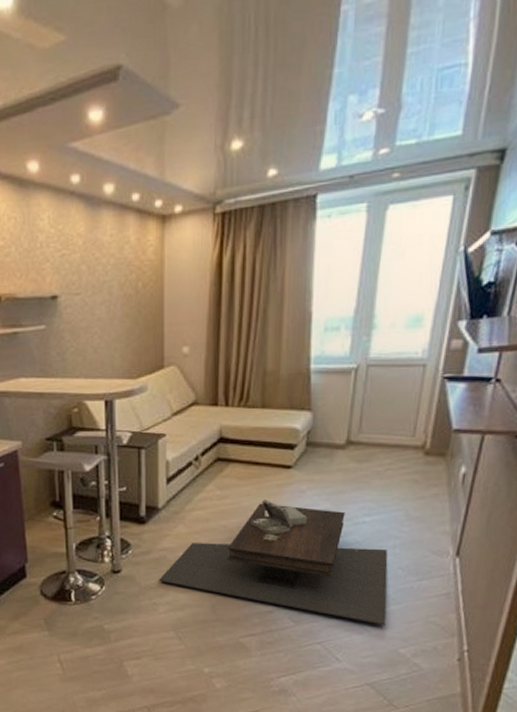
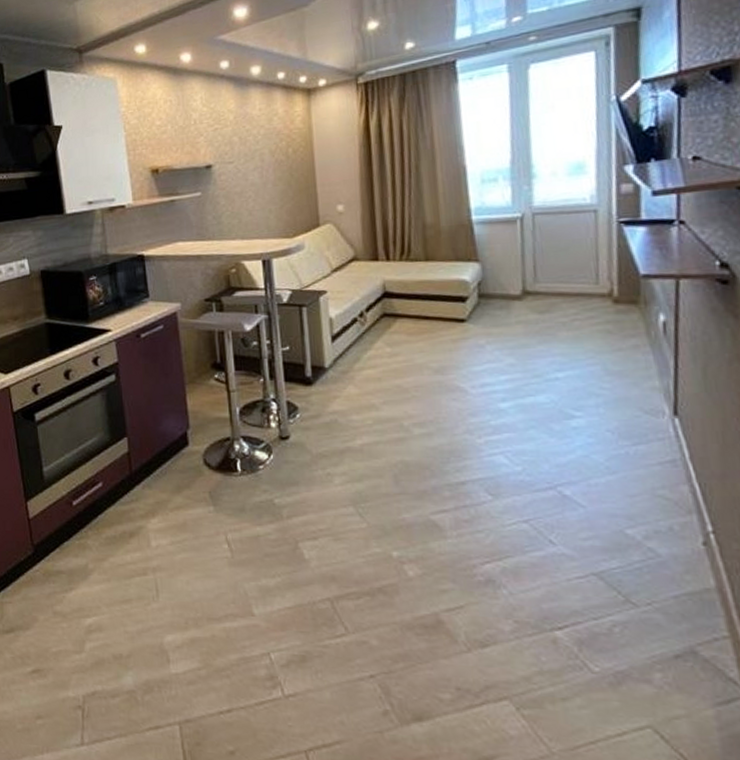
coffee table: present [159,499,388,625] -> none [331,355,603,500]

